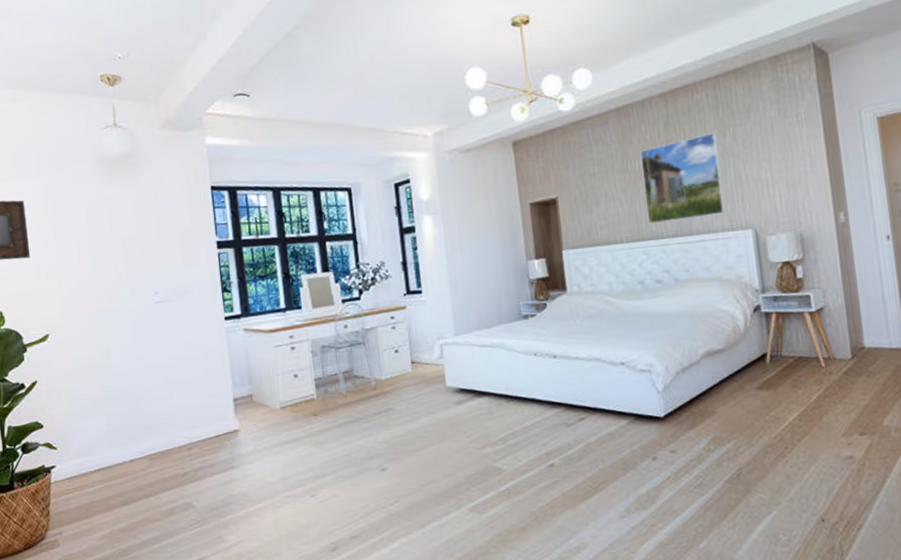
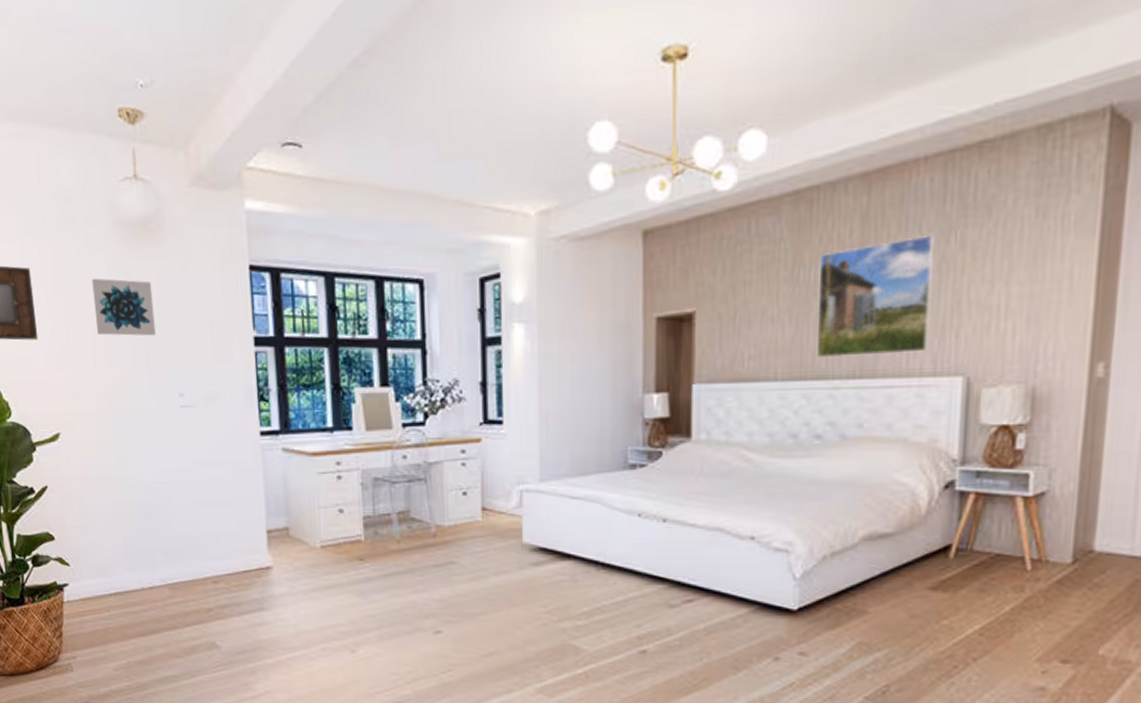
wall art: none [78,204,133,250] -> present [92,278,156,336]

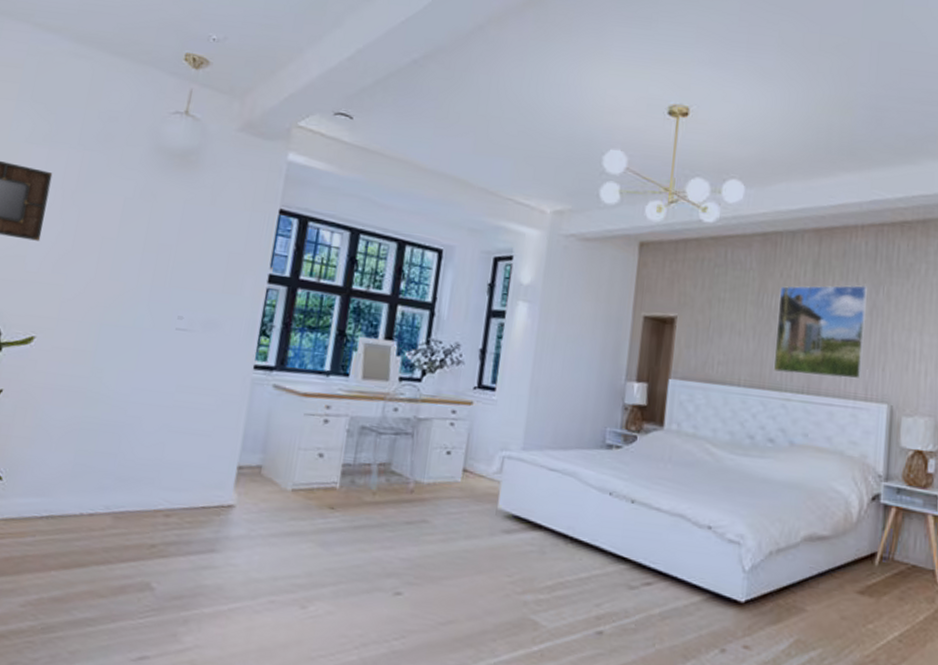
wall art: present [92,278,156,336] -> none [107,193,177,258]

